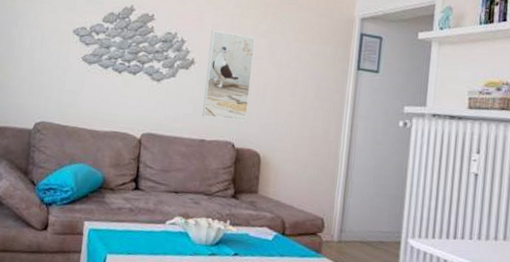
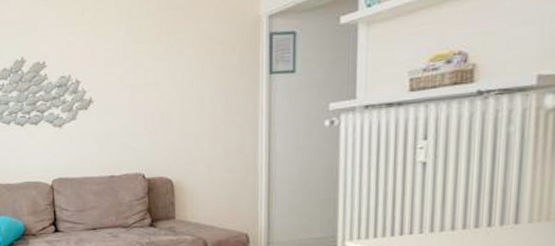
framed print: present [202,30,256,121] -> none [105,62,154,153]

